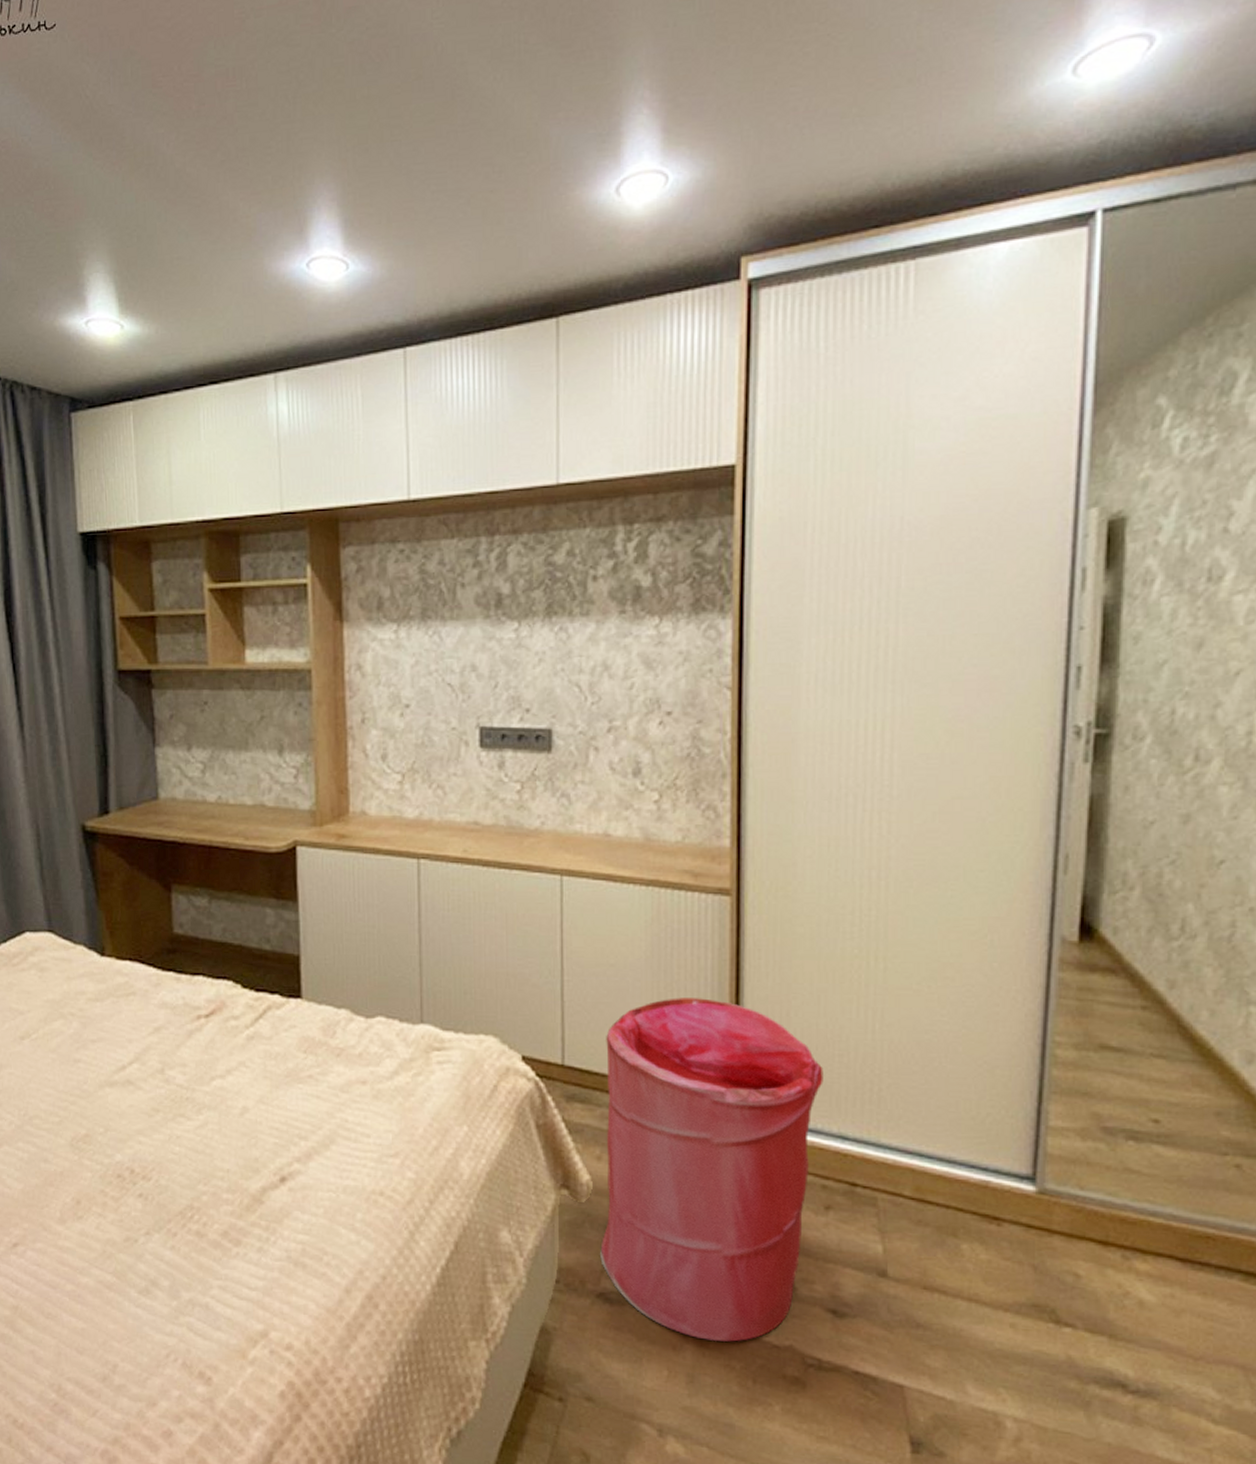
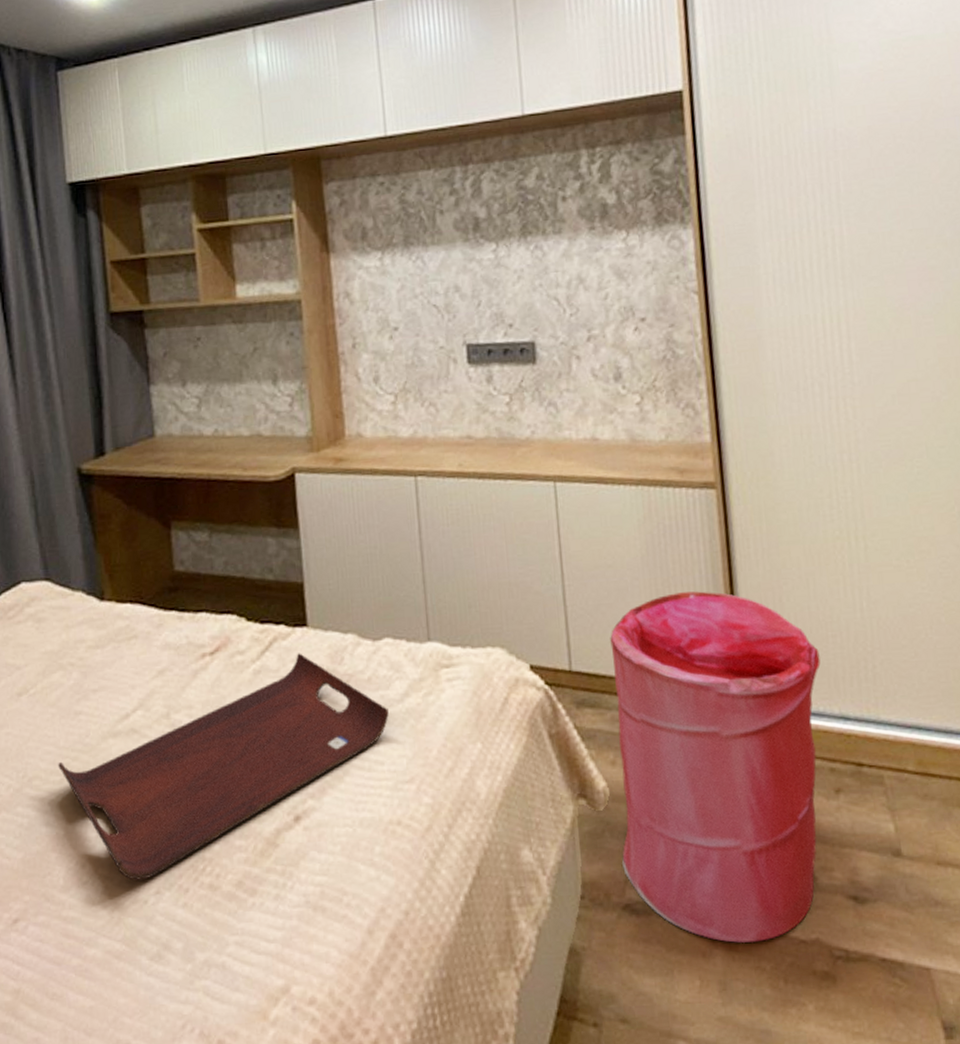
serving tray: none [57,1023,378,1221] -> present [58,653,389,880]

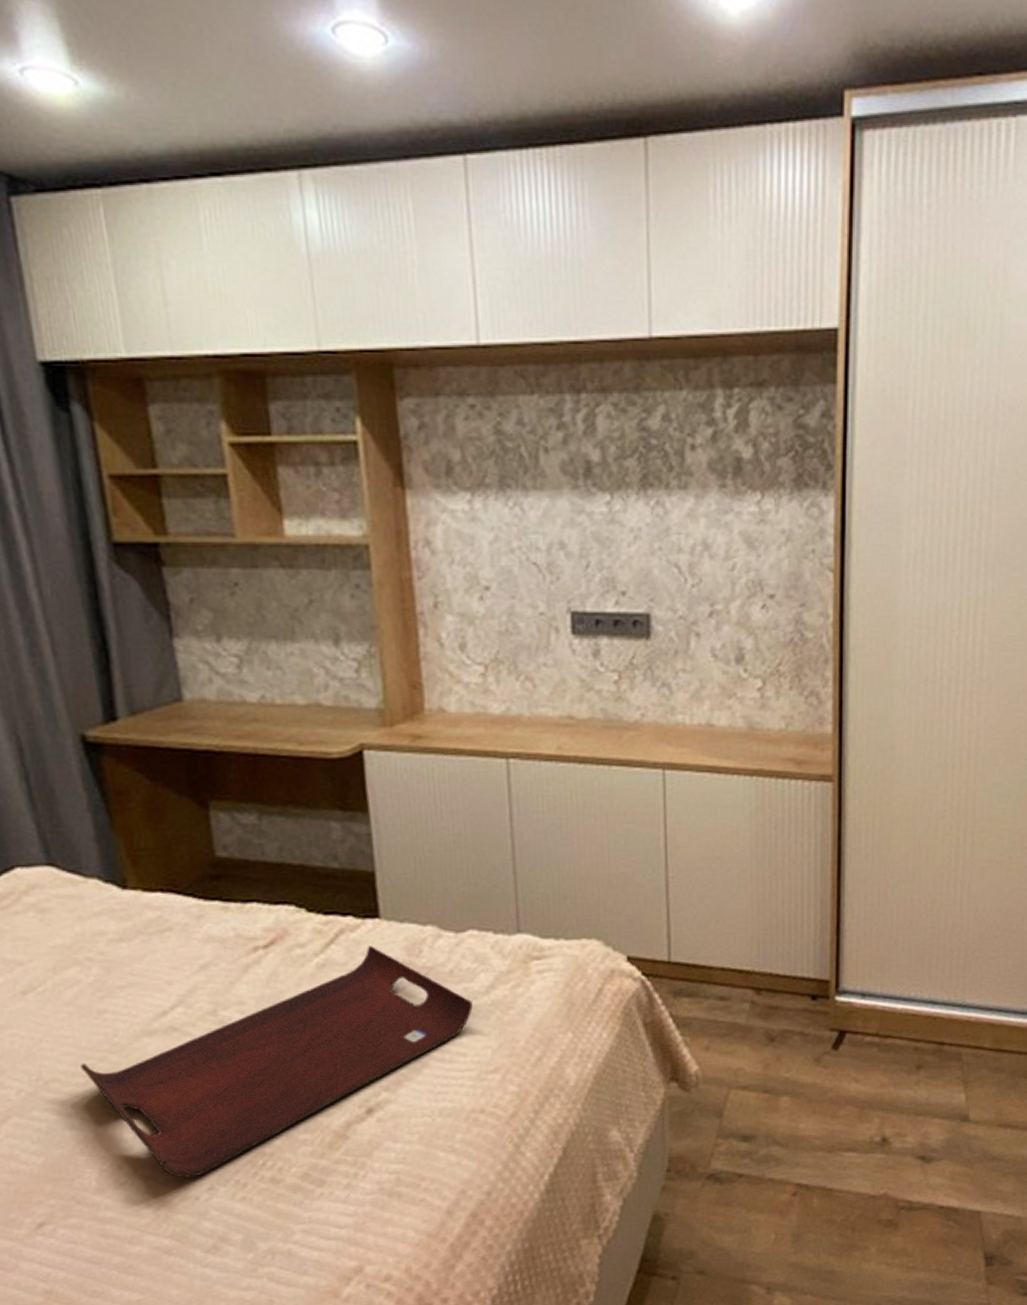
laundry hamper: present [610,591,821,943] -> none [710,884,917,1201]

